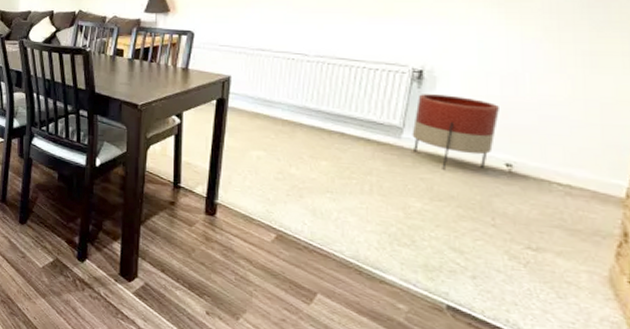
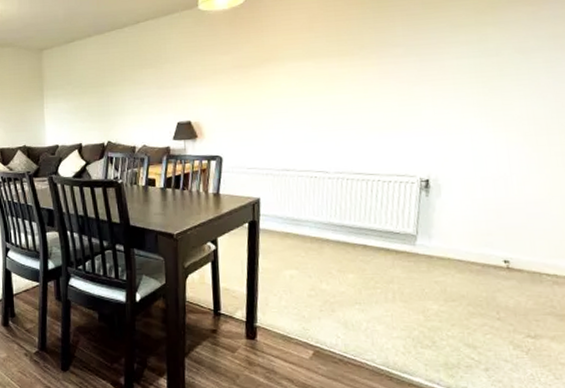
planter: present [412,94,499,170] -> none [424,201,495,272]

